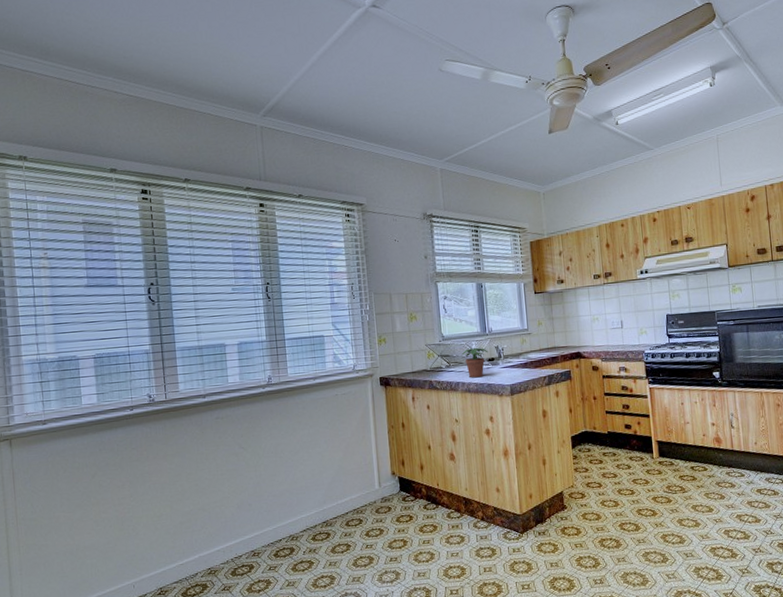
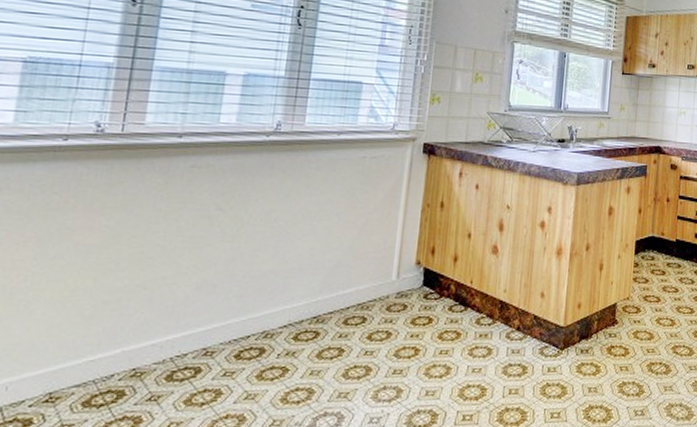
potted plant: present [461,347,488,378] -> none [528,124,560,160]

